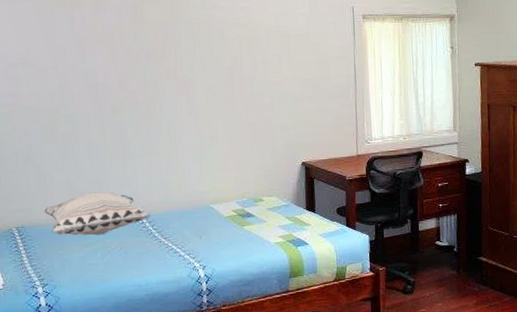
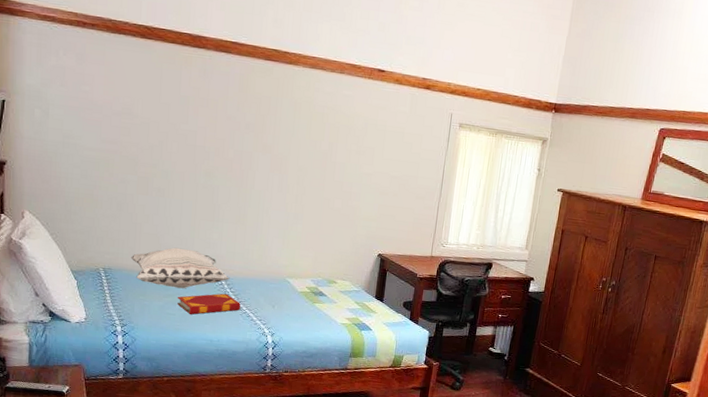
hardback book: none [97,232,166,261] -> present [177,293,241,315]

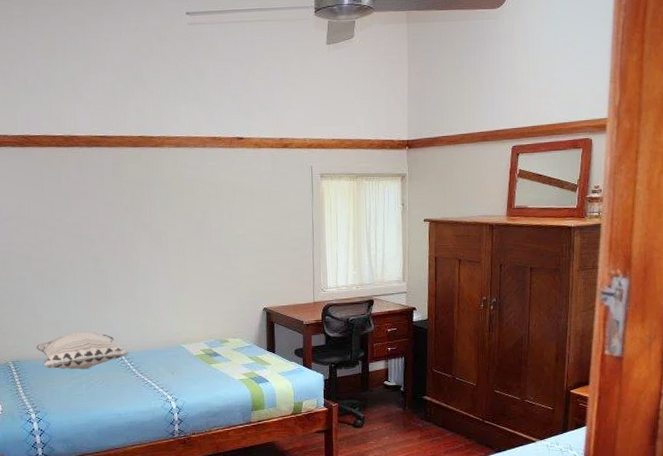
hardback book: present [177,293,241,315] -> none [82,368,142,392]

